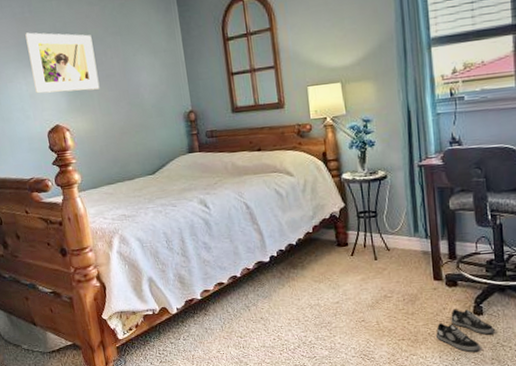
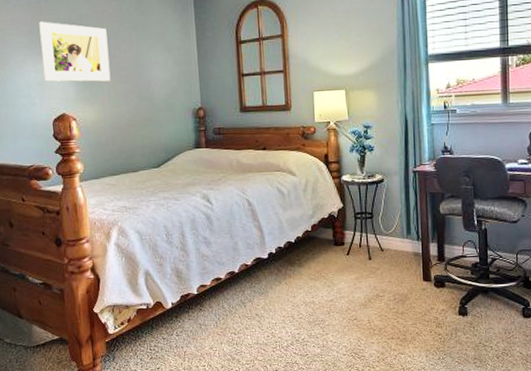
shoe: present [436,309,495,352] -> none [424,309,478,351]

